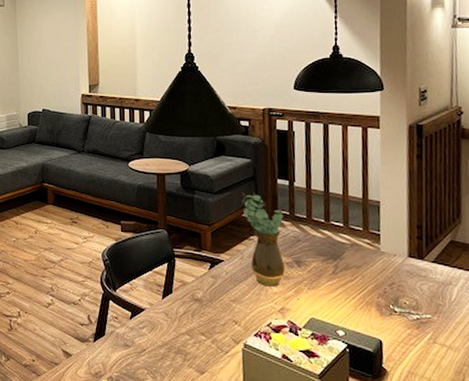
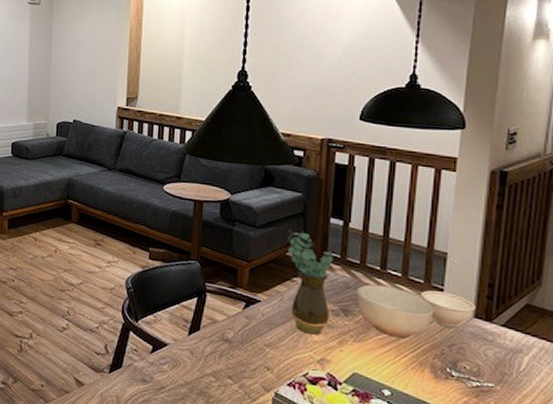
bowl: none [306,235,375,282] -> present [356,284,435,338]
bowl: none [362,236,409,268] -> present [421,290,476,328]

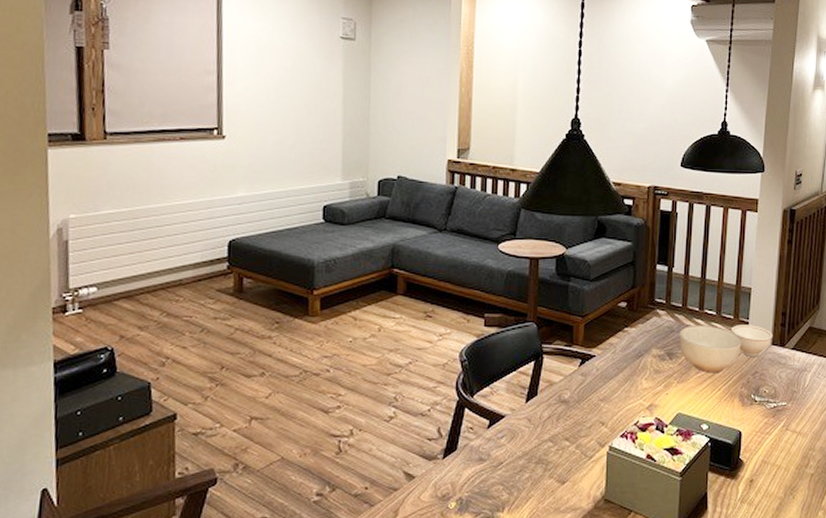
vase: present [287,229,334,335] -> none [619,279,660,382]

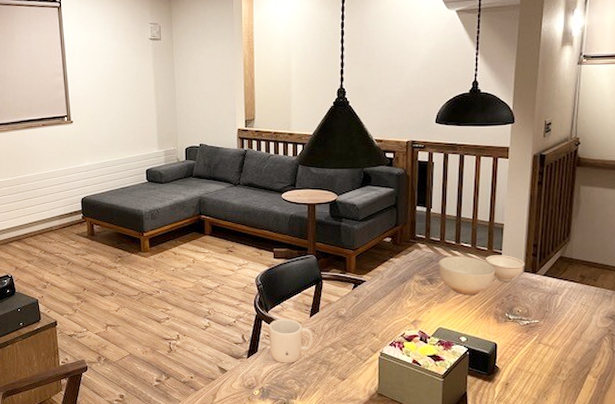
mug: none [472,405,529,464] -> present [268,319,314,363]

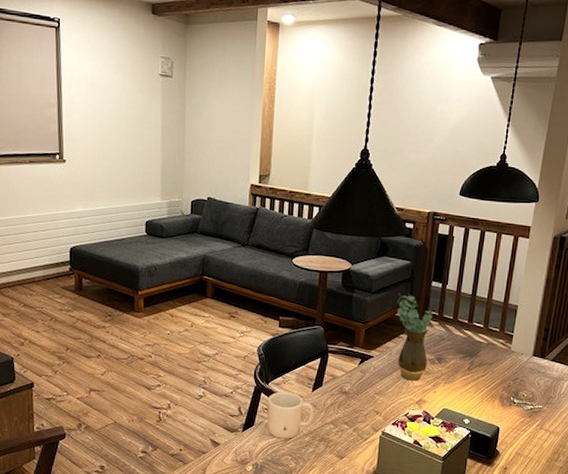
vase: none [384,219,420,302] -> present [397,293,433,381]
bowl: present [438,255,496,295] -> none [448,335,506,377]
bowl: present [486,255,525,282] -> none [497,337,535,365]

